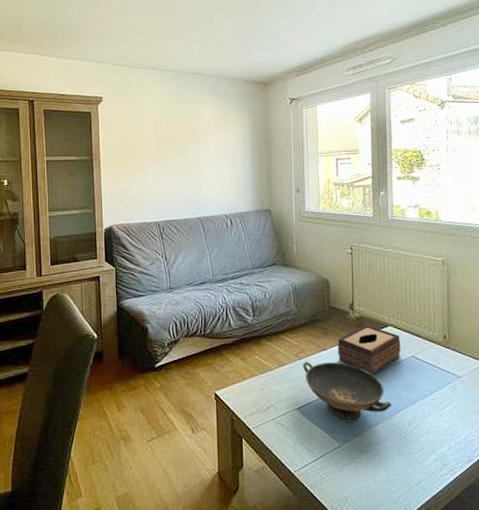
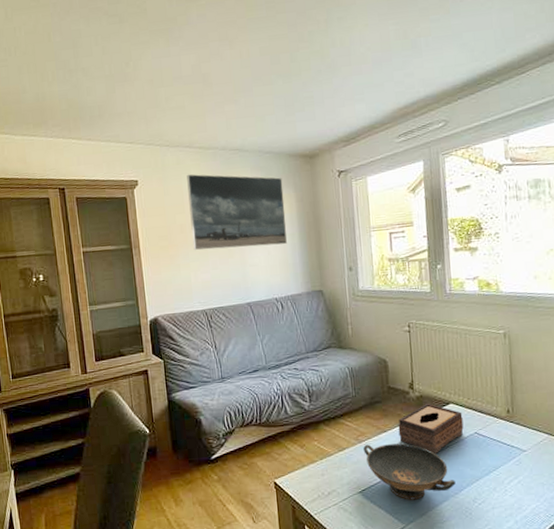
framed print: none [148,93,239,166] -> present [187,174,287,251]

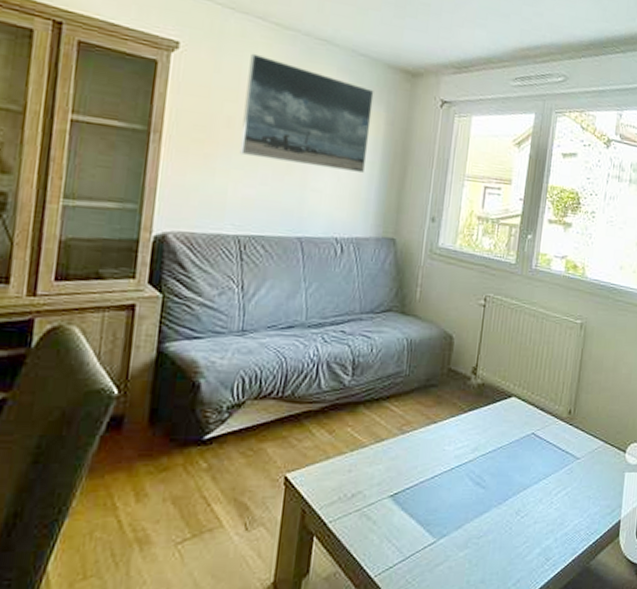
decorative bowl: present [363,443,456,500] -> none [405,437,502,509]
tissue box: present [398,404,464,454] -> none [449,394,523,454]

